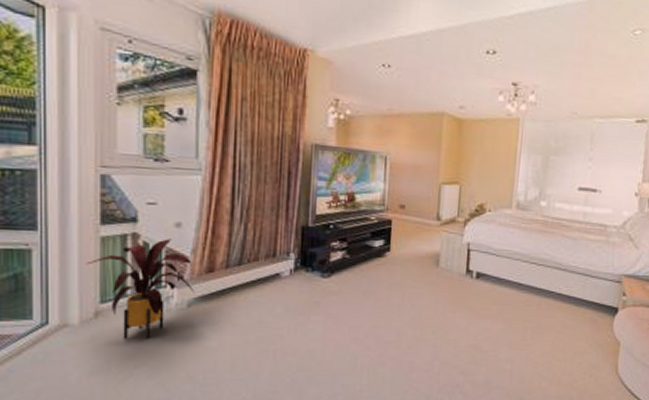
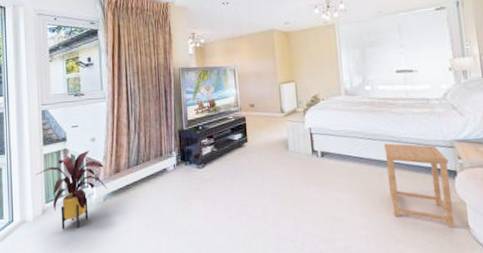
side table: none [544,270,613,367] -> present [384,143,455,228]

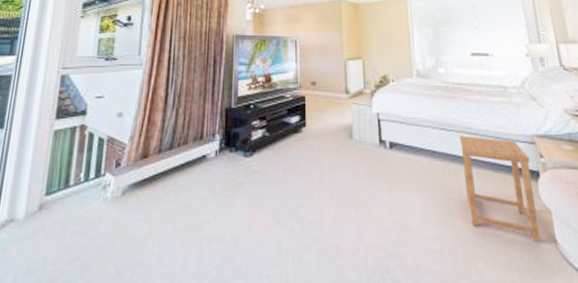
house plant: present [36,150,108,230] -> none [39,128,130,233]

